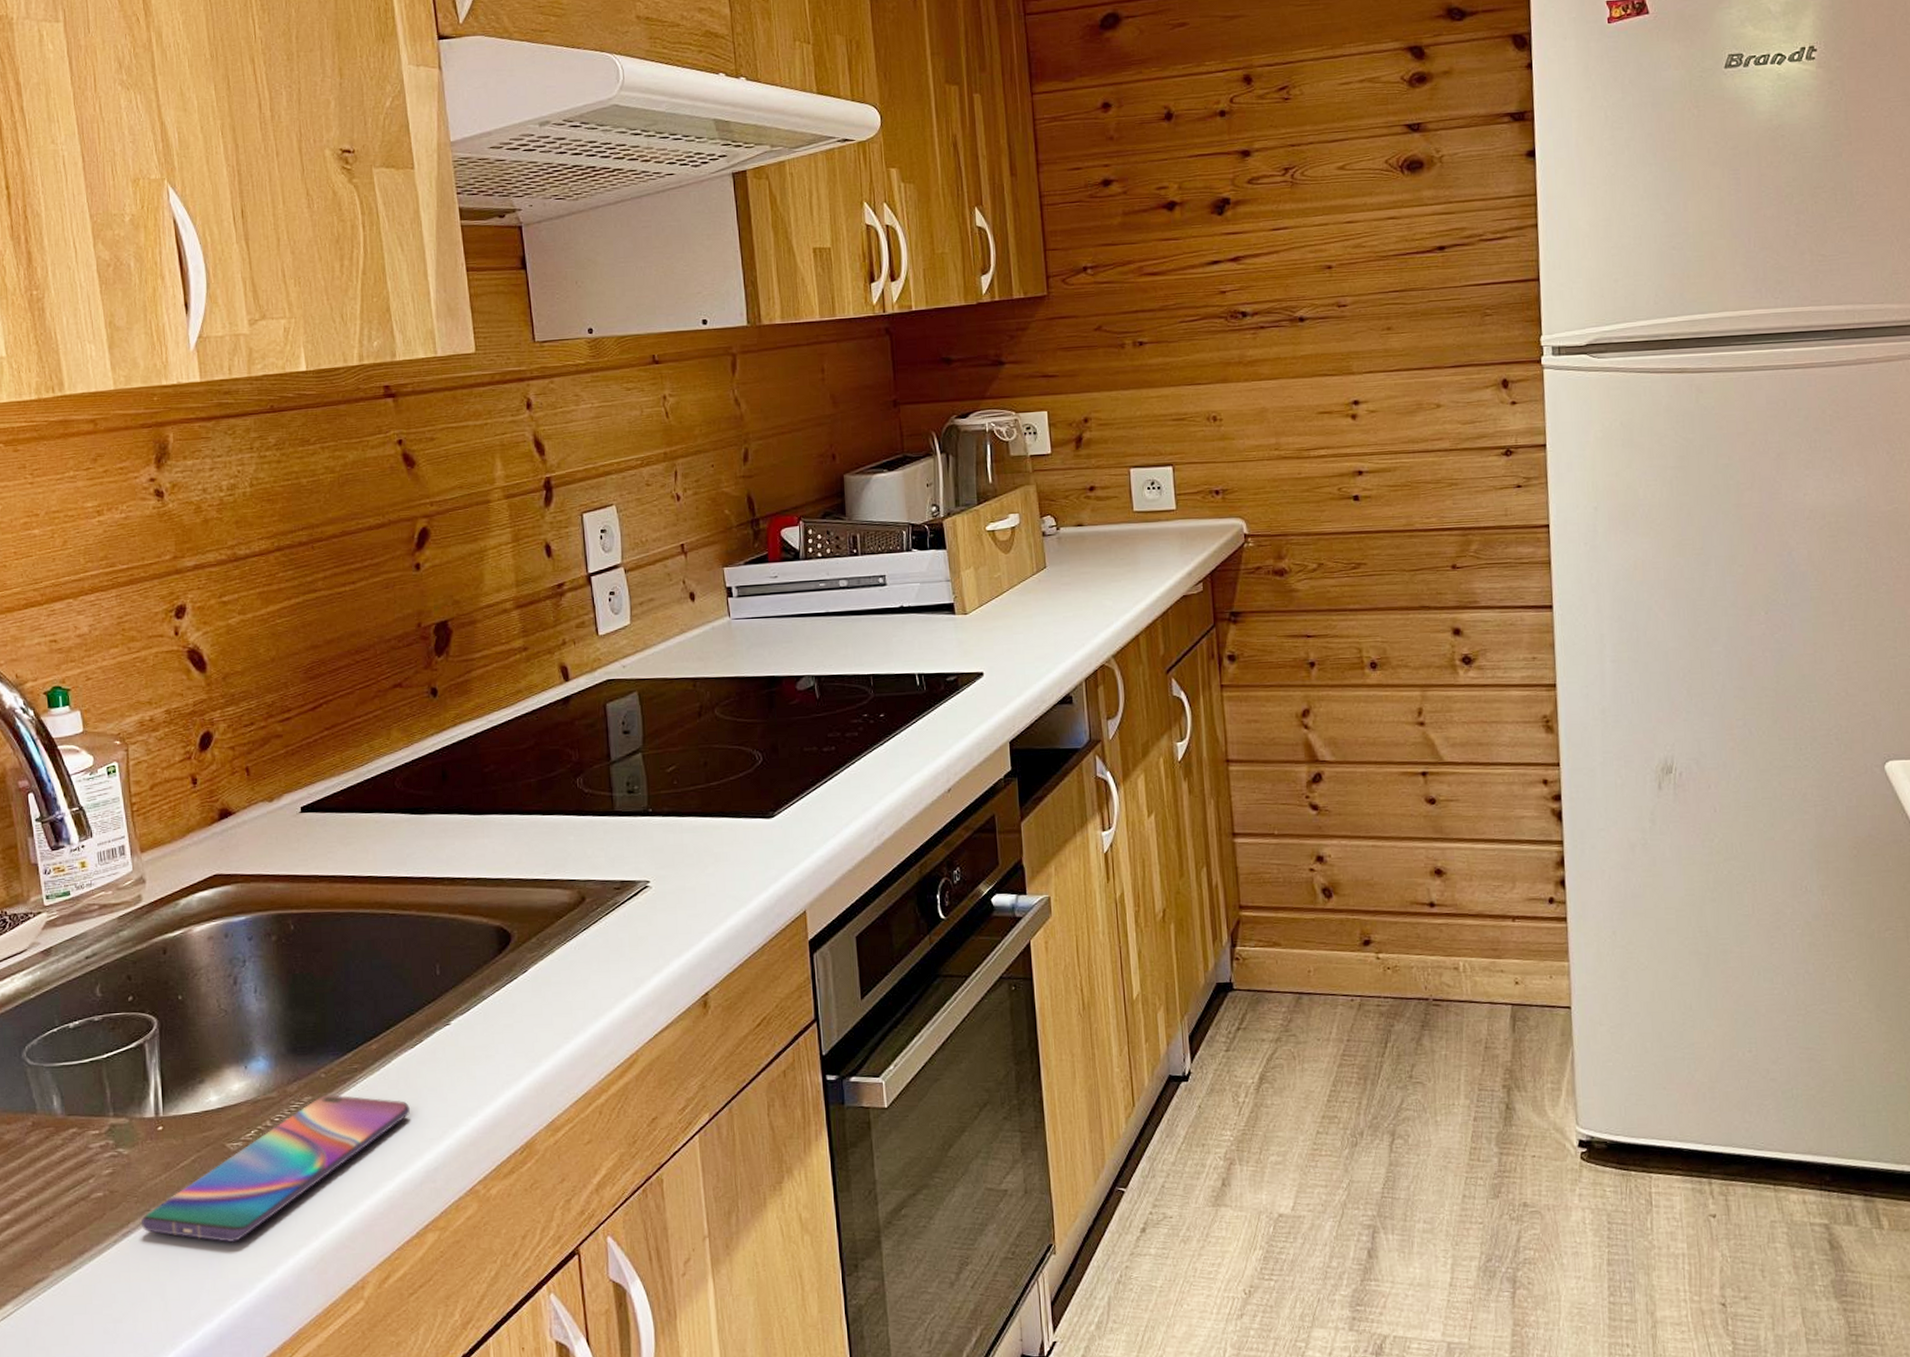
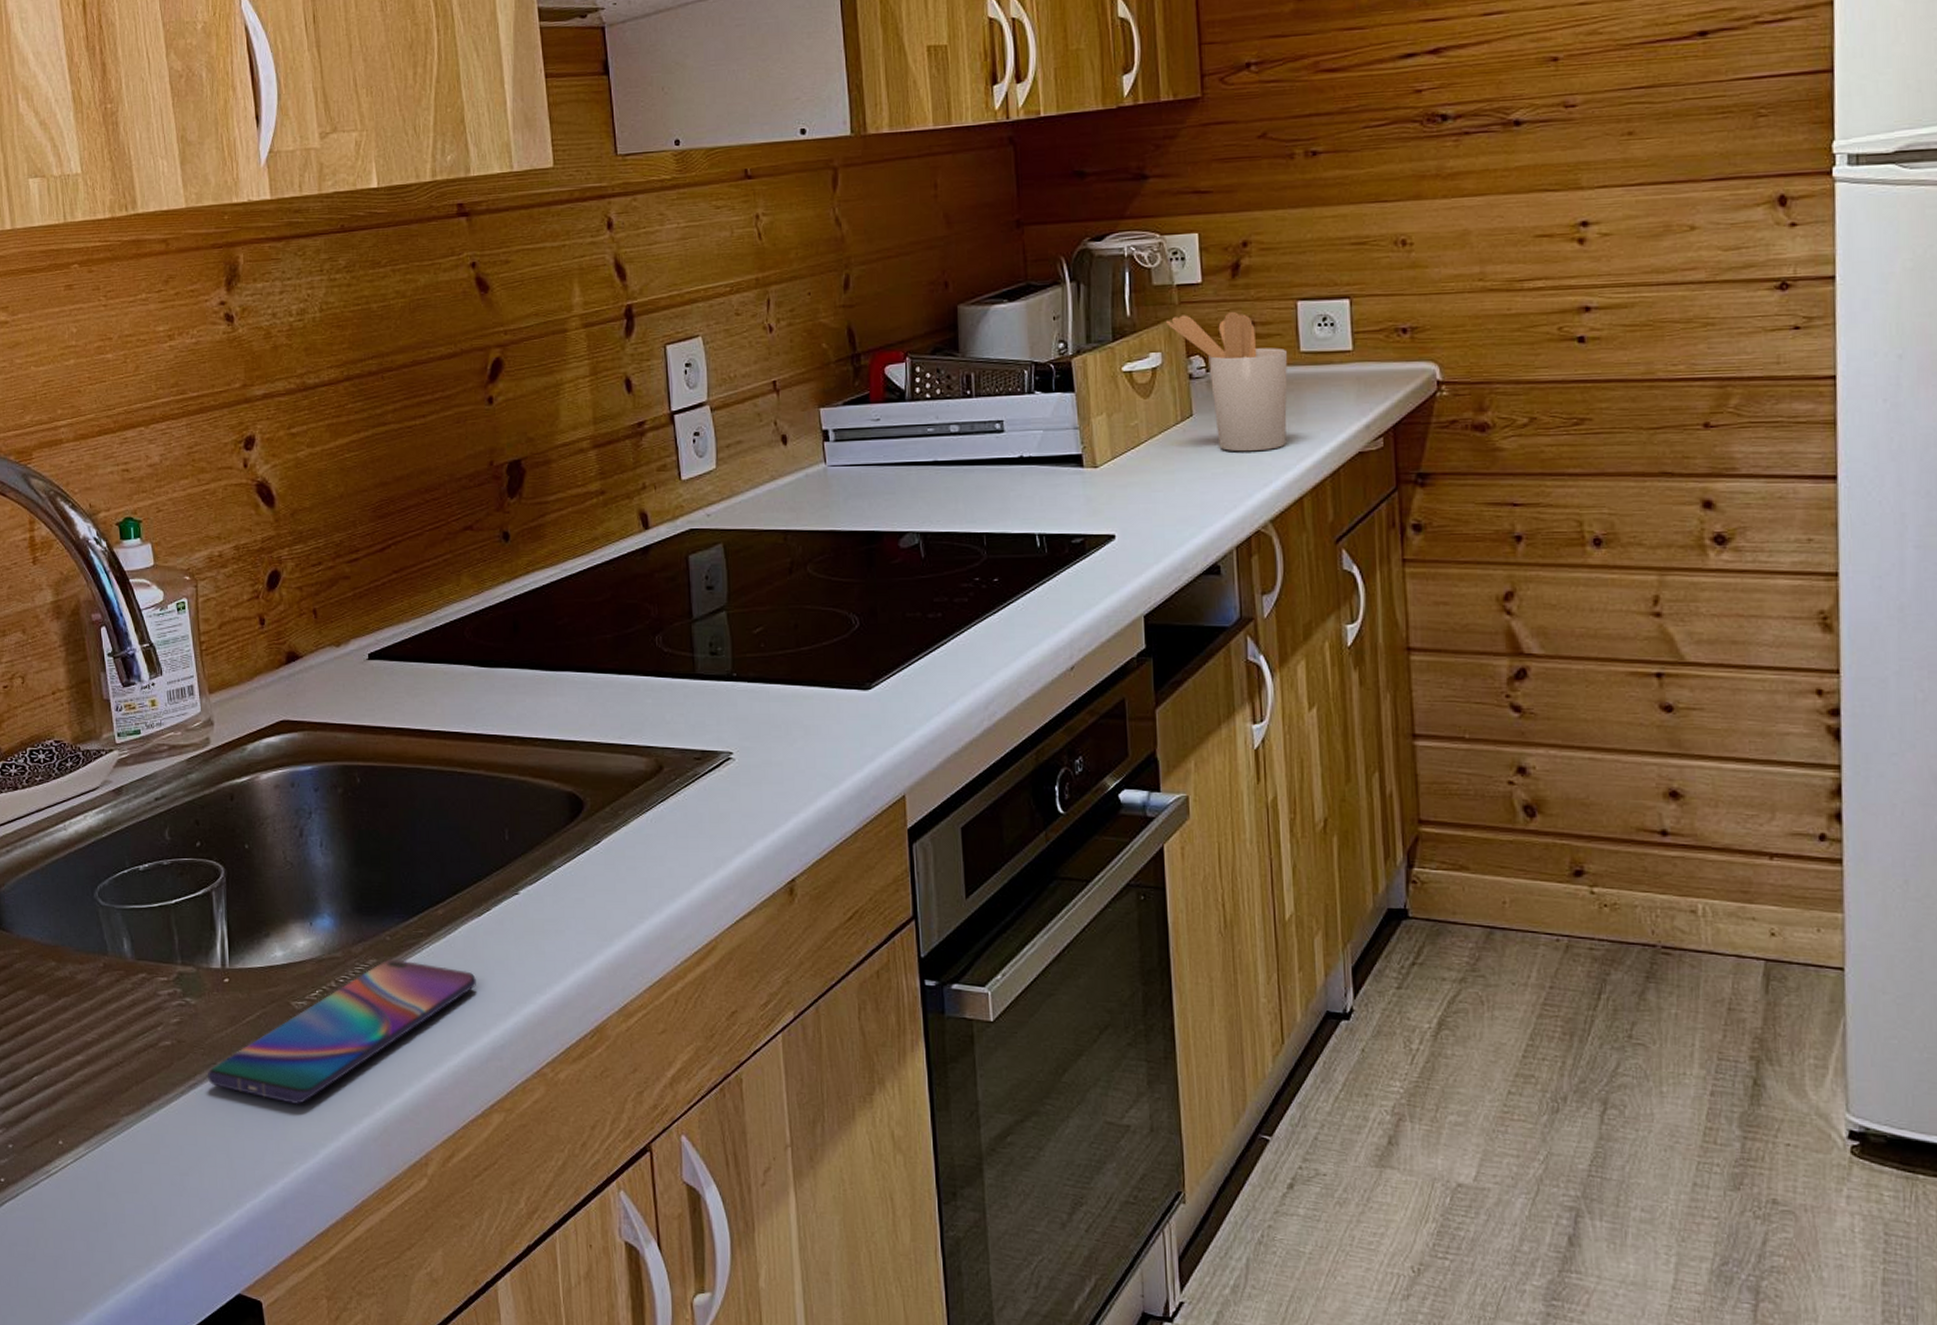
utensil holder: none [1022,477,1124,598] -> present [1166,311,1288,452]

